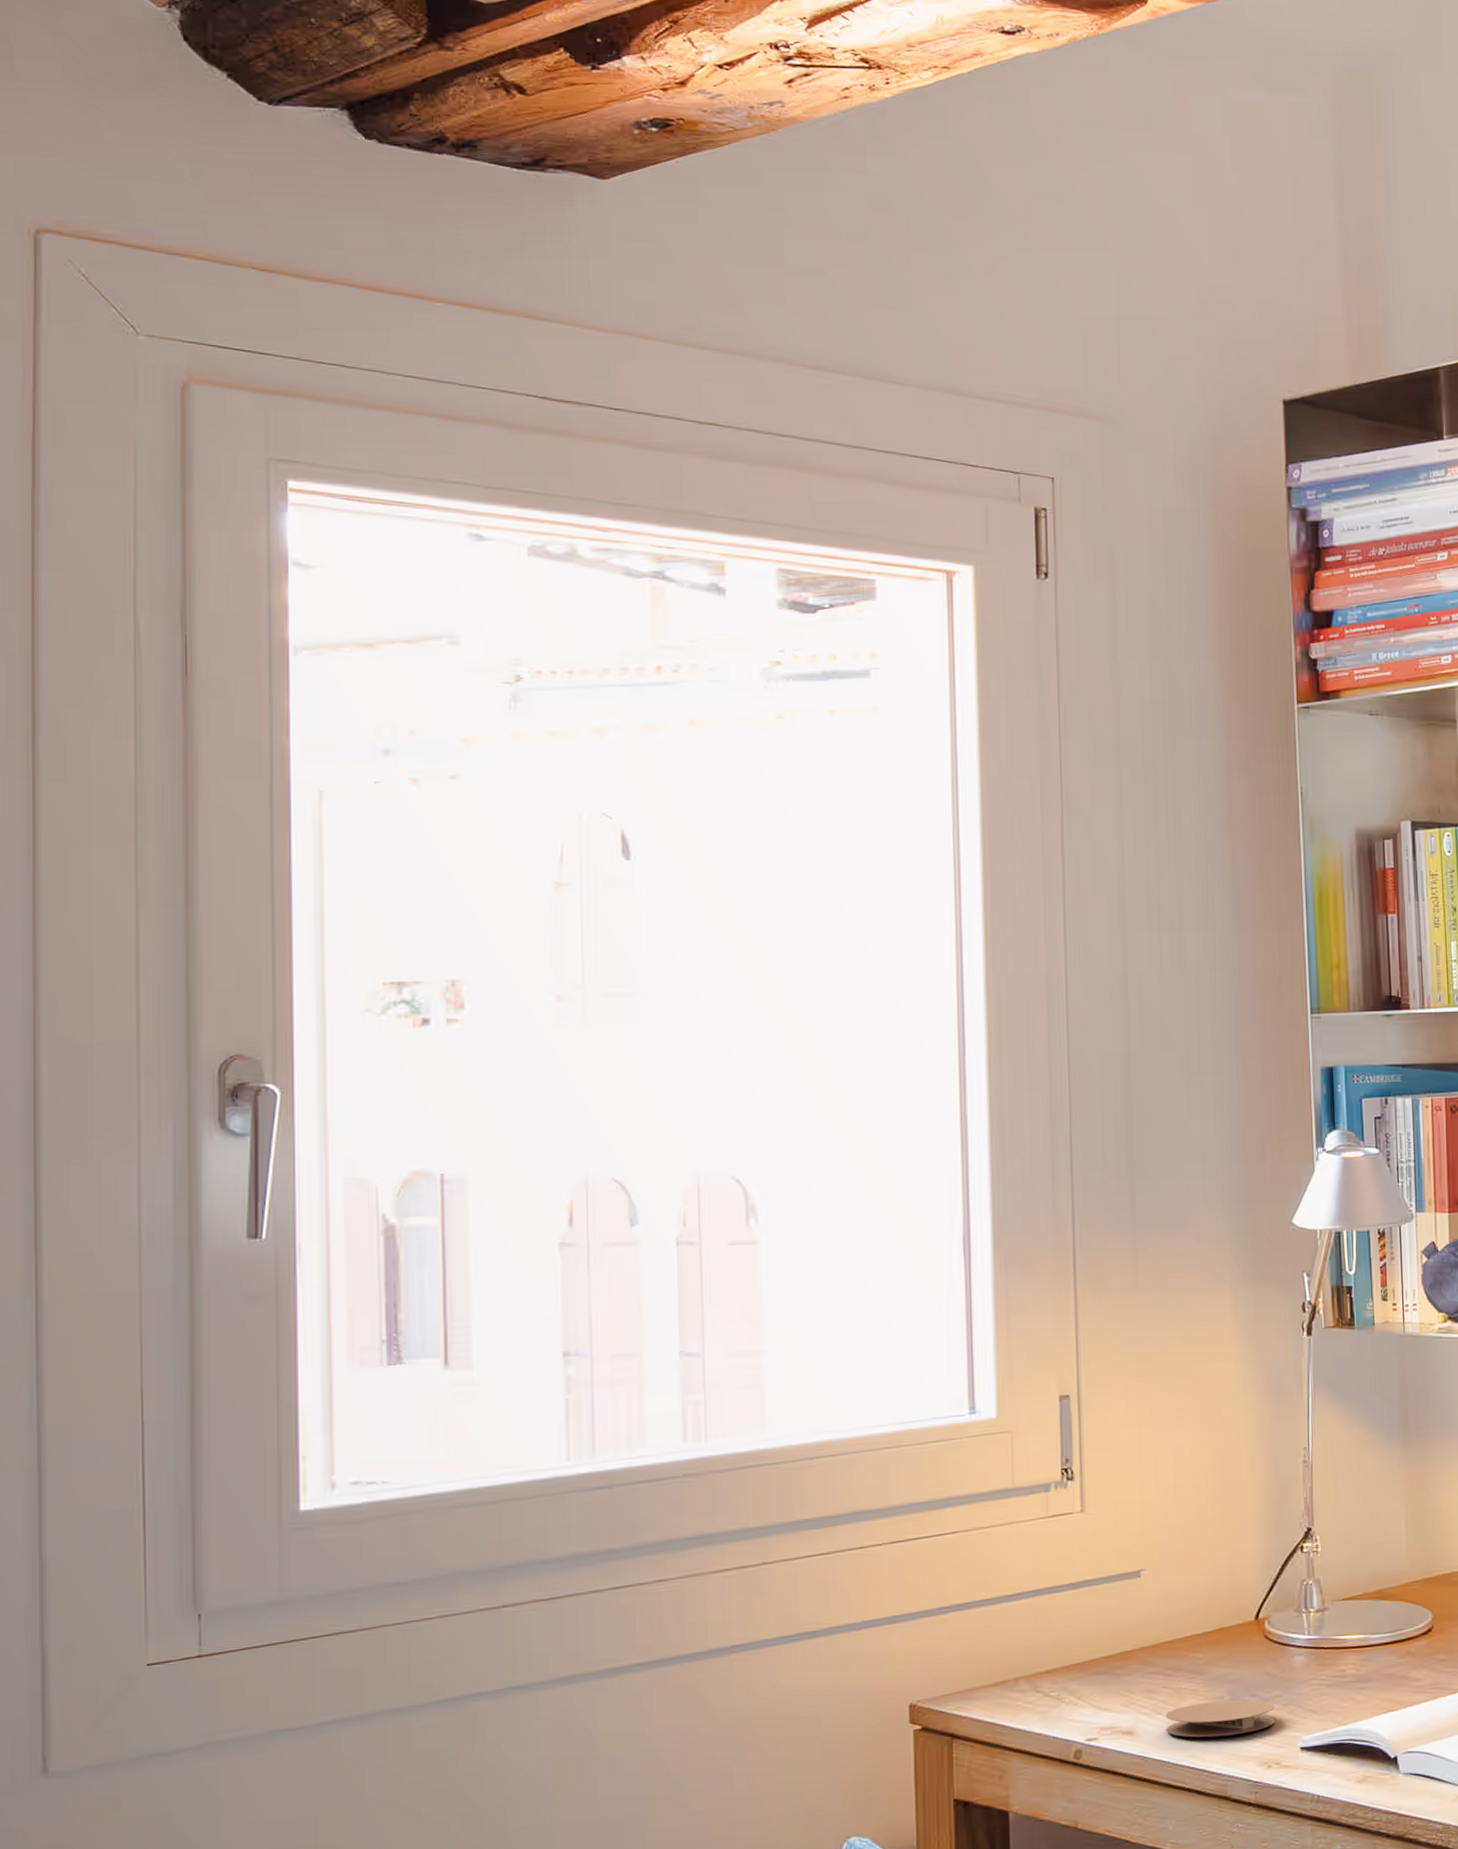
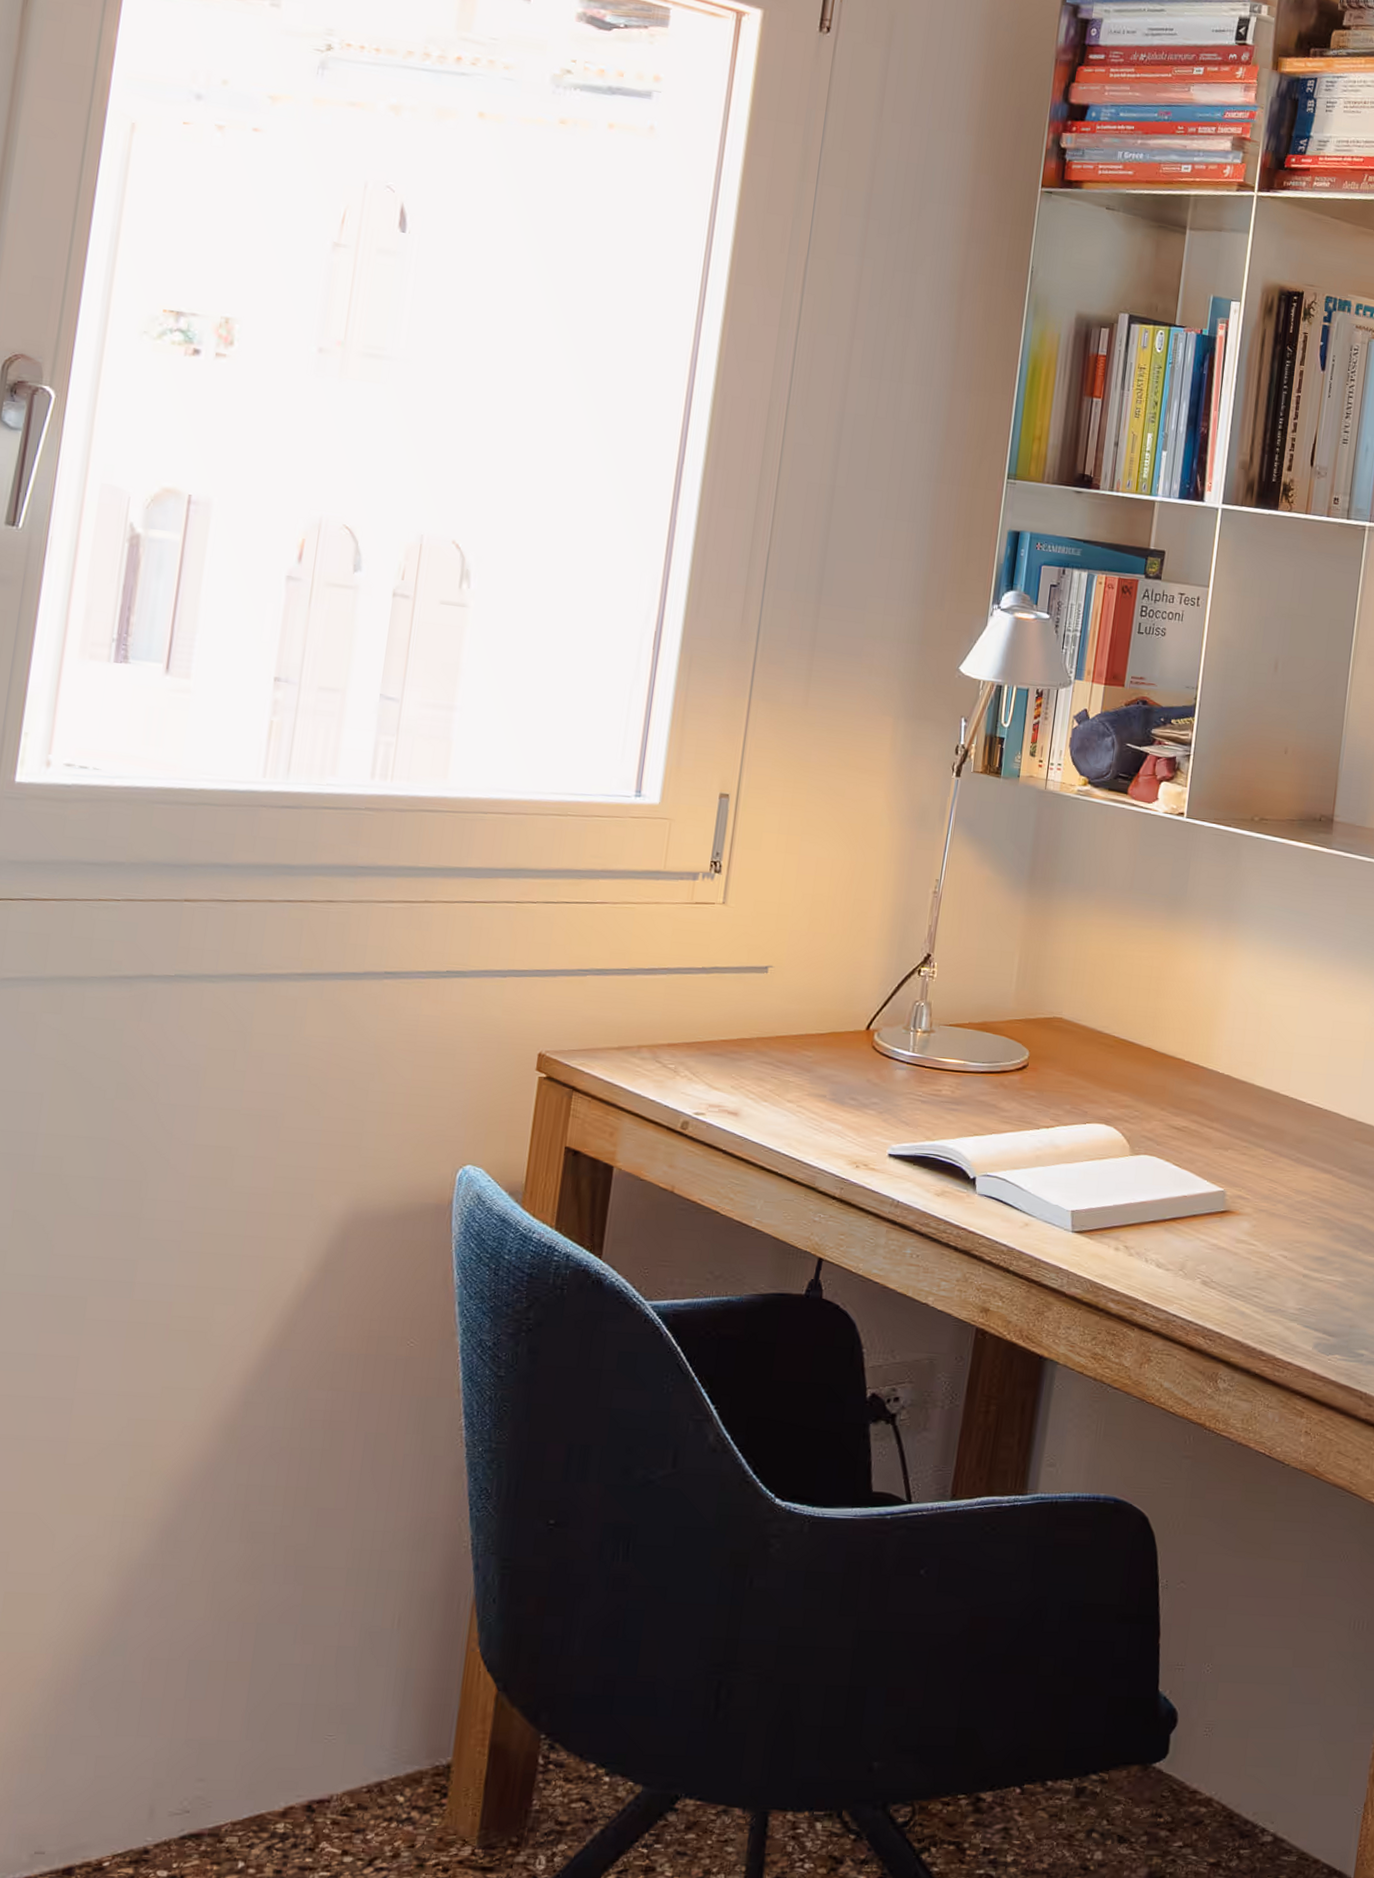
coaster: present [1165,1699,1275,1738] -> none [768,1097,871,1133]

